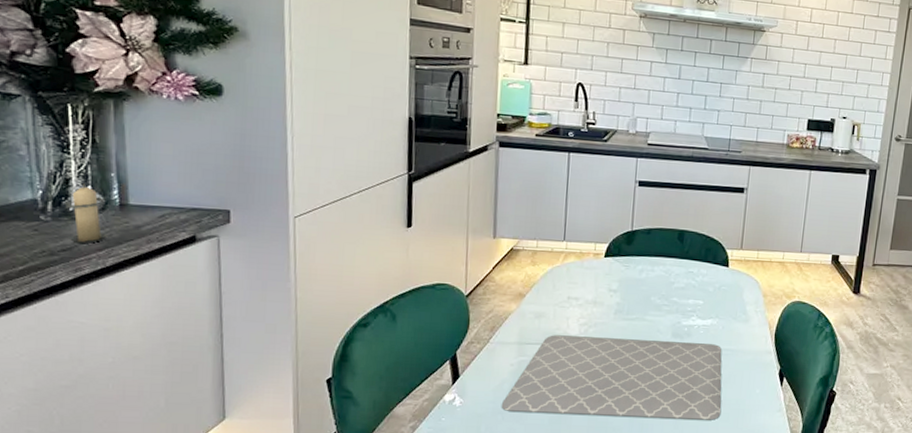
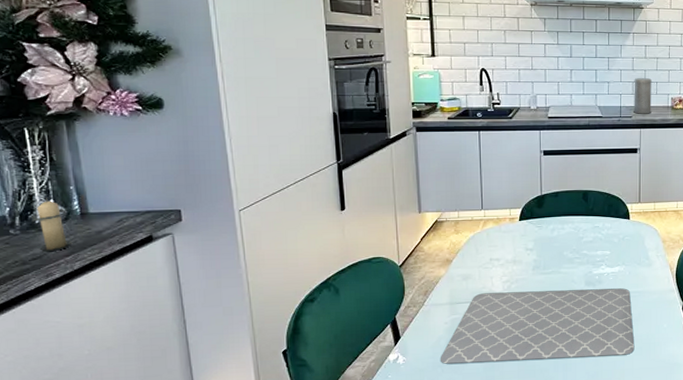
canister: none [744,108,768,151] -> present [634,77,652,114]

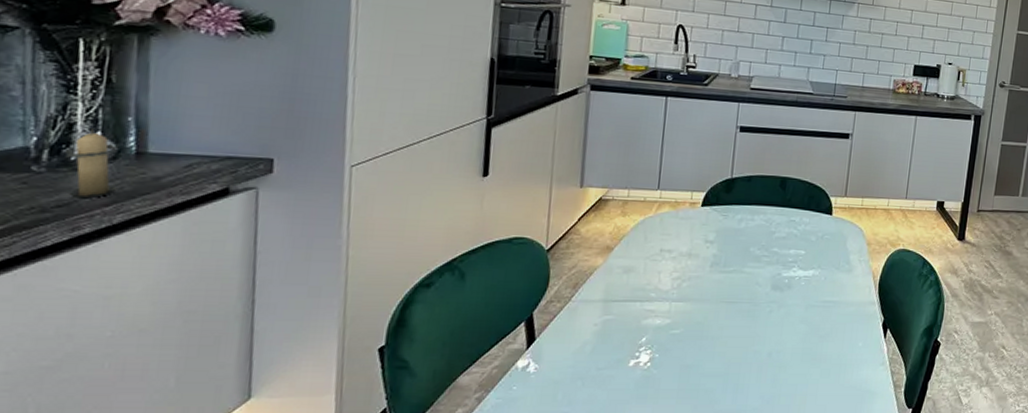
placemat: present [440,288,635,364] -> none [581,291,824,377]
canister: present [634,77,652,114] -> none [849,53,874,96]

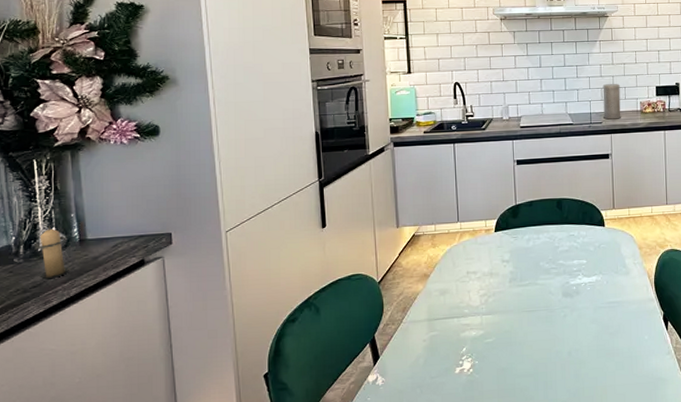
canister: none [849,53,874,96] -> present [602,83,621,120]

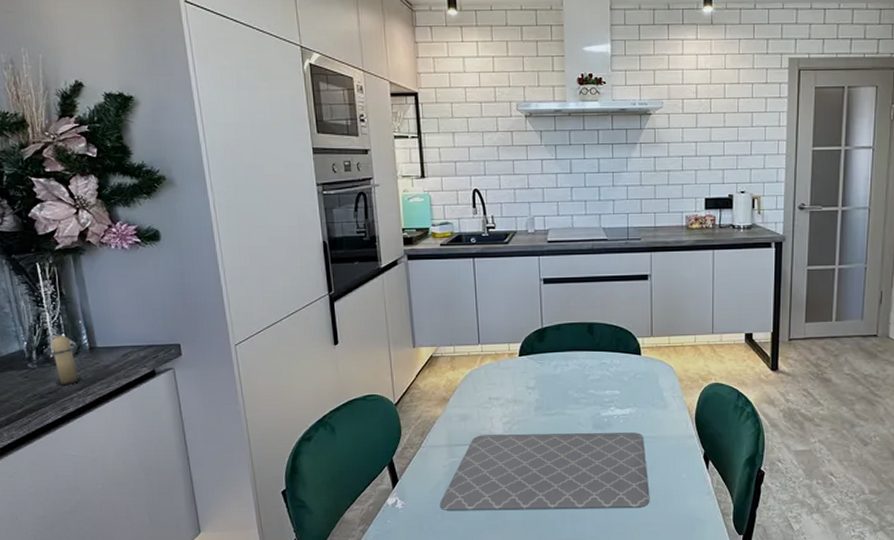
placemat: none [418,298,616,384] -> present [439,433,650,510]
canister: present [602,83,621,120] -> none [642,193,663,236]

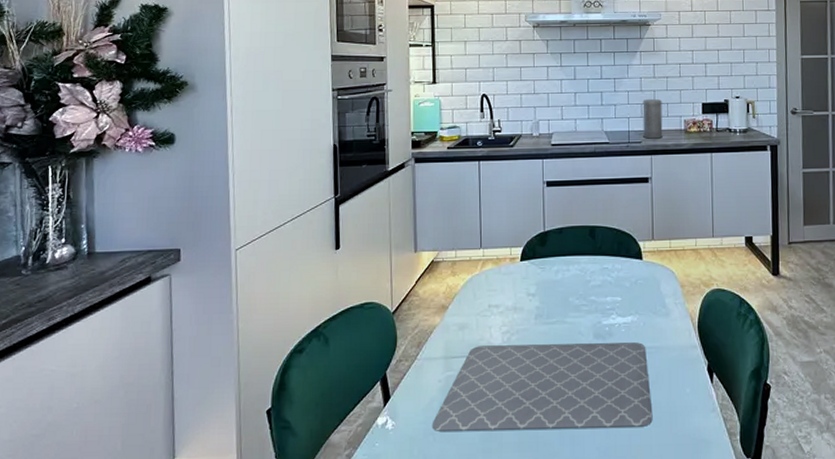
candle: present [45,332,84,386] -> none [42,237,77,294]
canister: none [642,193,663,236] -> present [642,98,663,139]

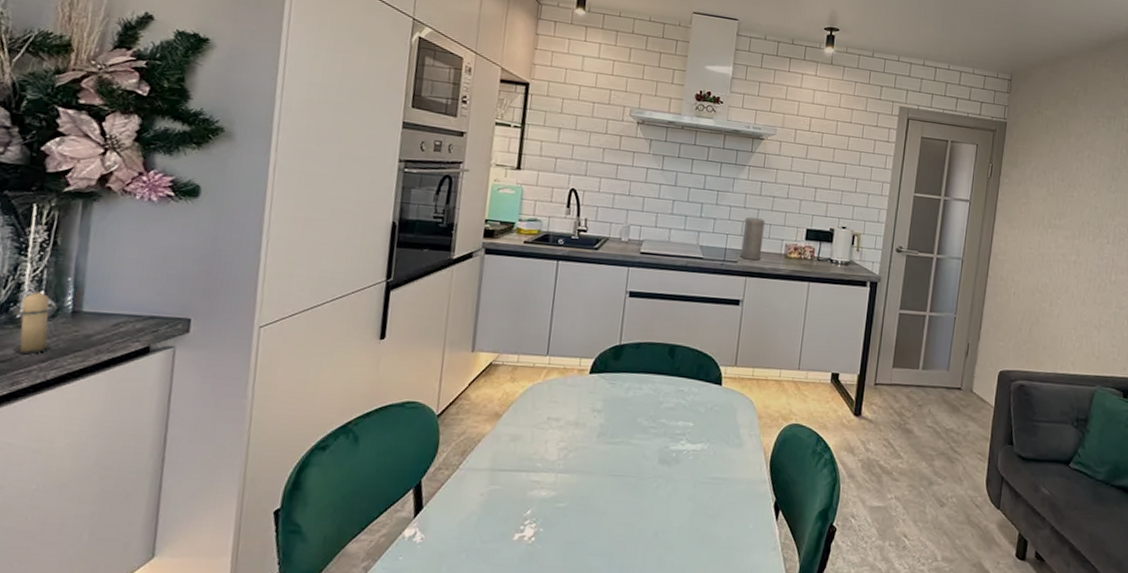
candle: none [42,237,77,294] -> present [10,288,58,355]
placemat: present [432,342,653,431] -> none [466,460,713,561]

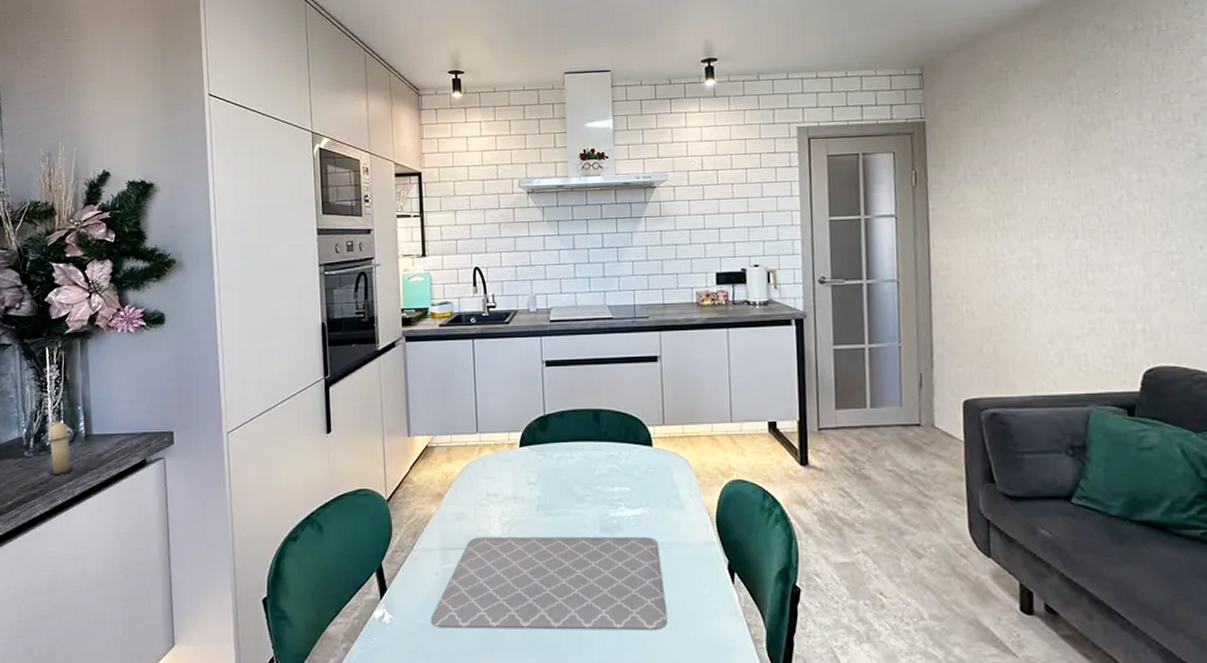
placemat: none [466,460,713,561] -> present [430,537,668,629]
canister: present [740,216,765,261] -> none [649,268,672,313]

